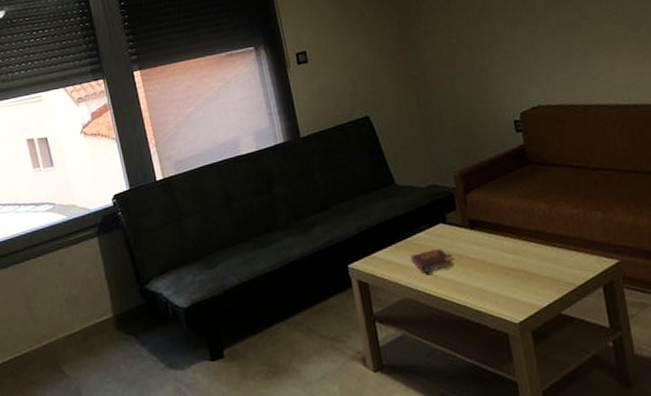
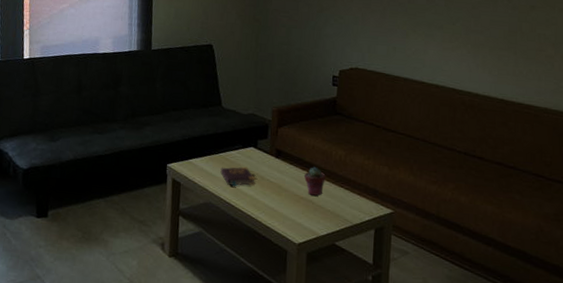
potted succulent: none [508,230,534,264] -> present [304,167,326,196]

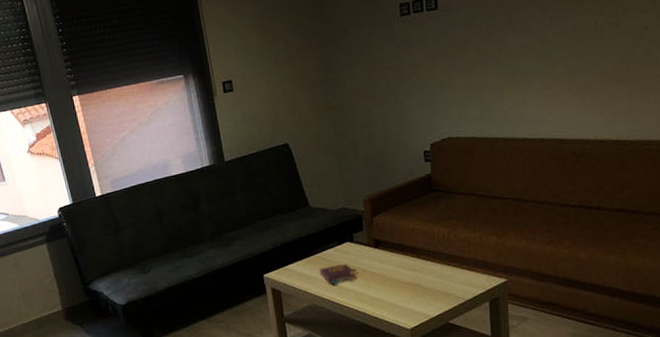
potted succulent: present [304,167,326,196] -> none [408,250,431,279]

